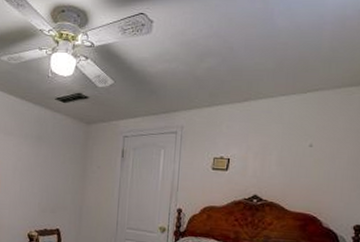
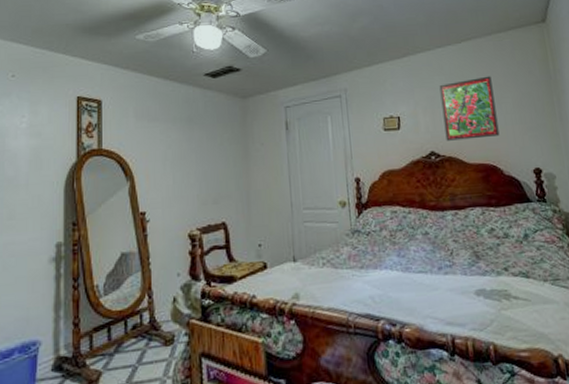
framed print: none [271,129,331,189] -> present [439,76,500,141]

